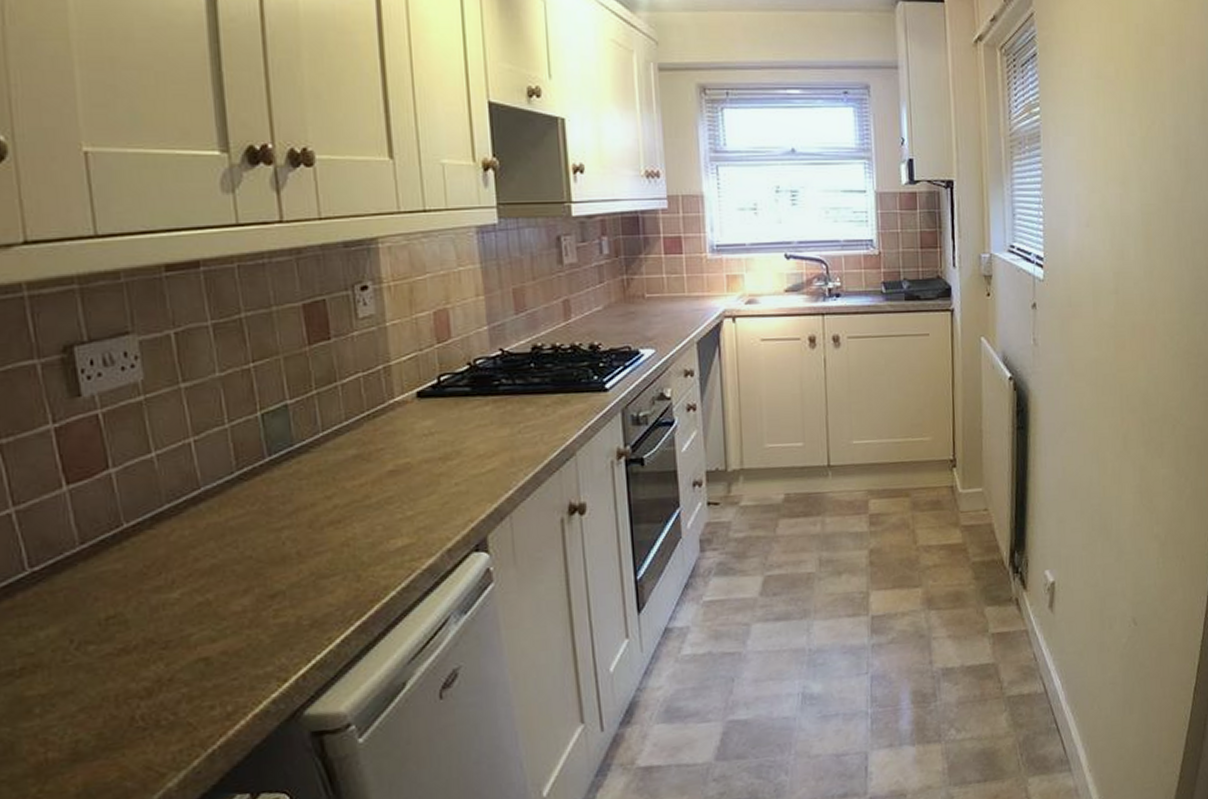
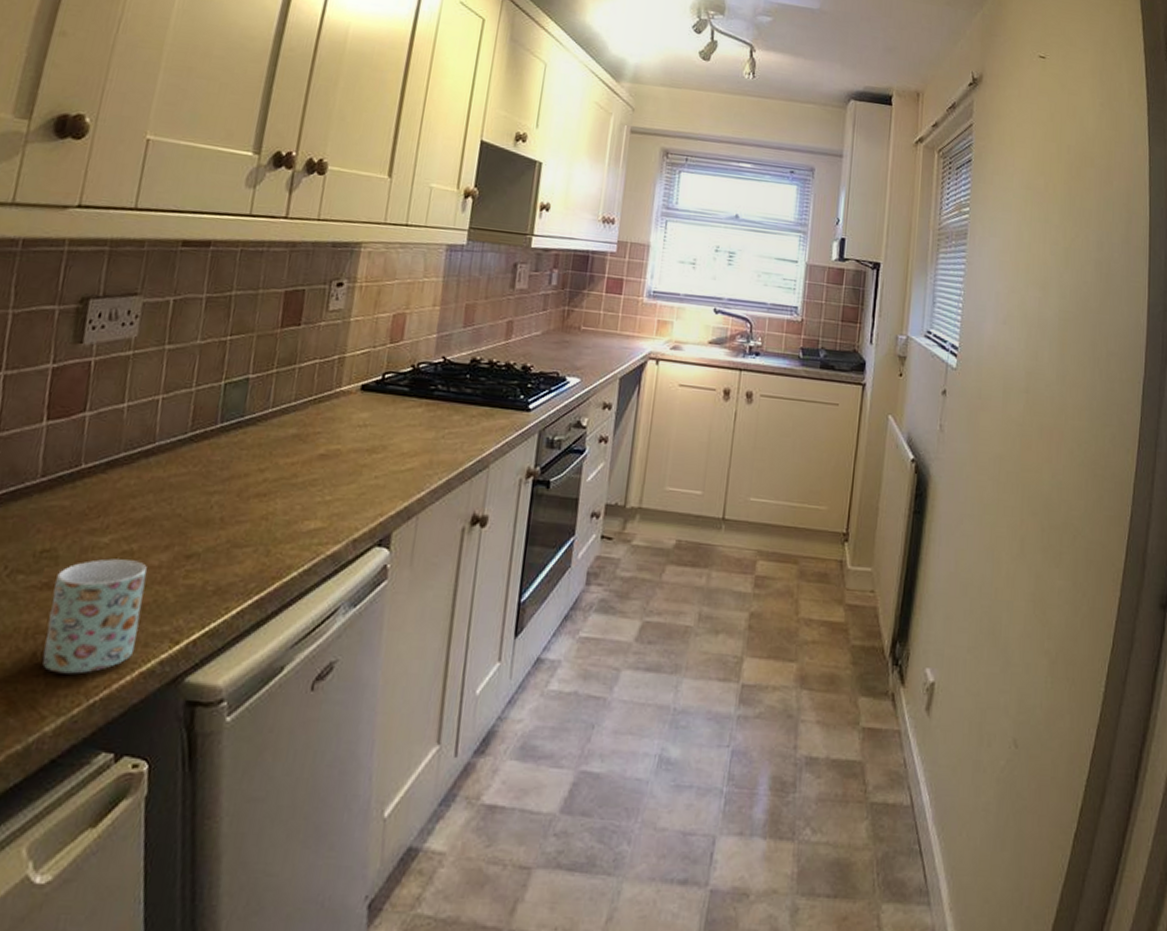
mug: none [132,609,242,732] -> present [42,558,147,674]

